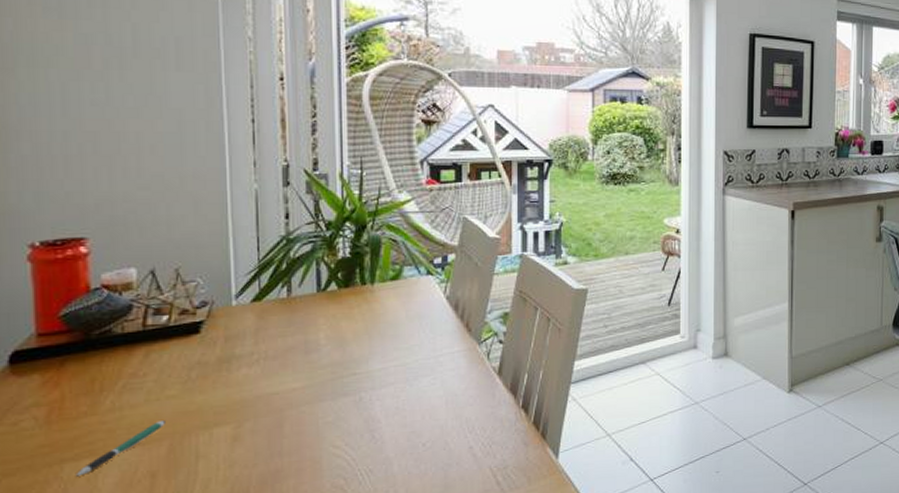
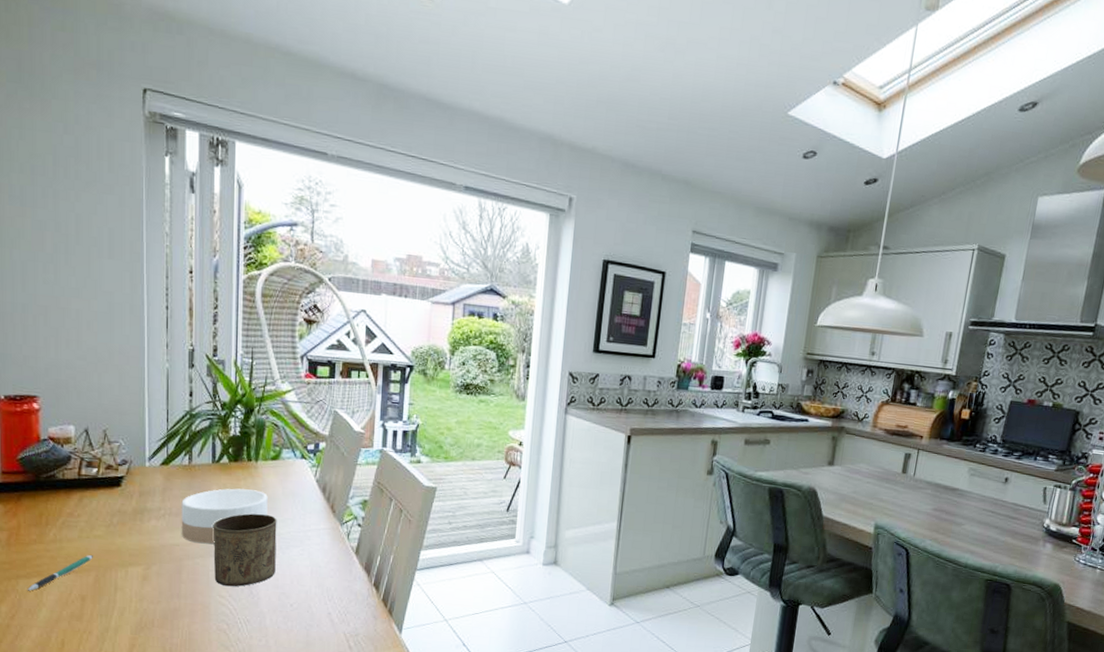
bowl: none [280,317,389,388] -> present [181,488,268,544]
cup: none [321,343,402,434] -> present [213,513,277,587]

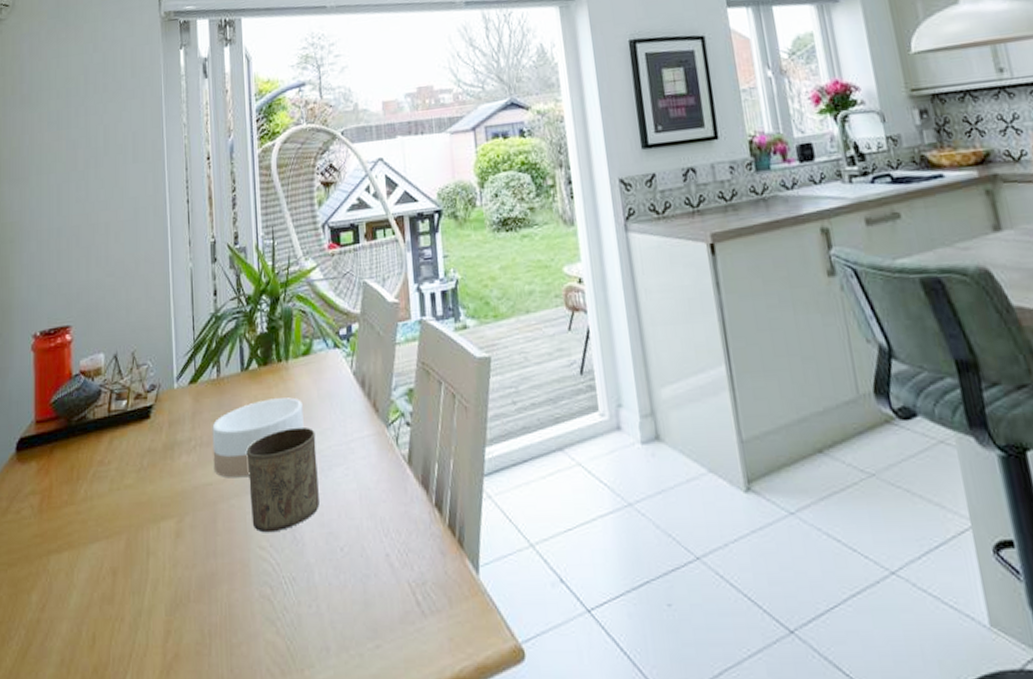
pen: present [27,555,93,591] -> none [58,512,124,570]

